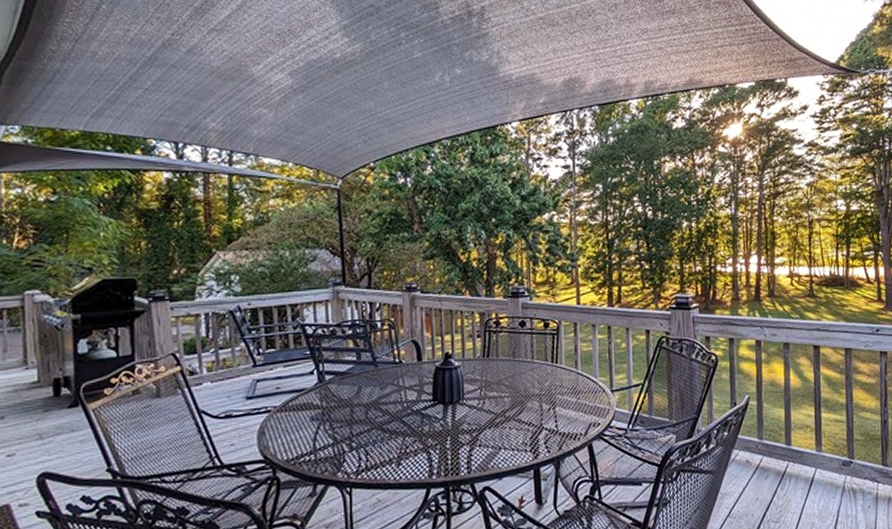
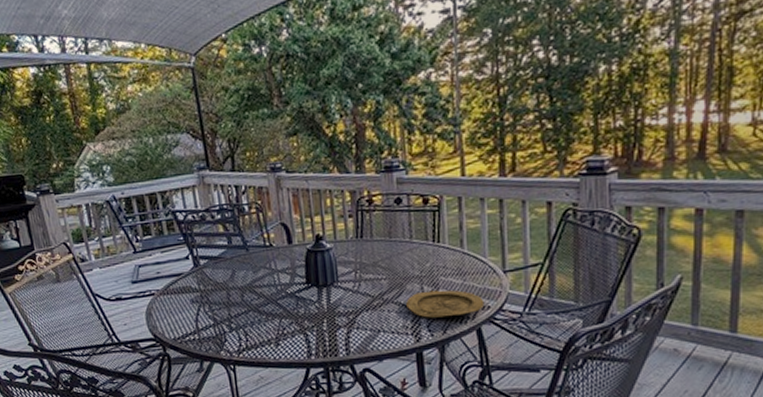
plate: none [526,407,595,435] -> present [406,289,485,318]

